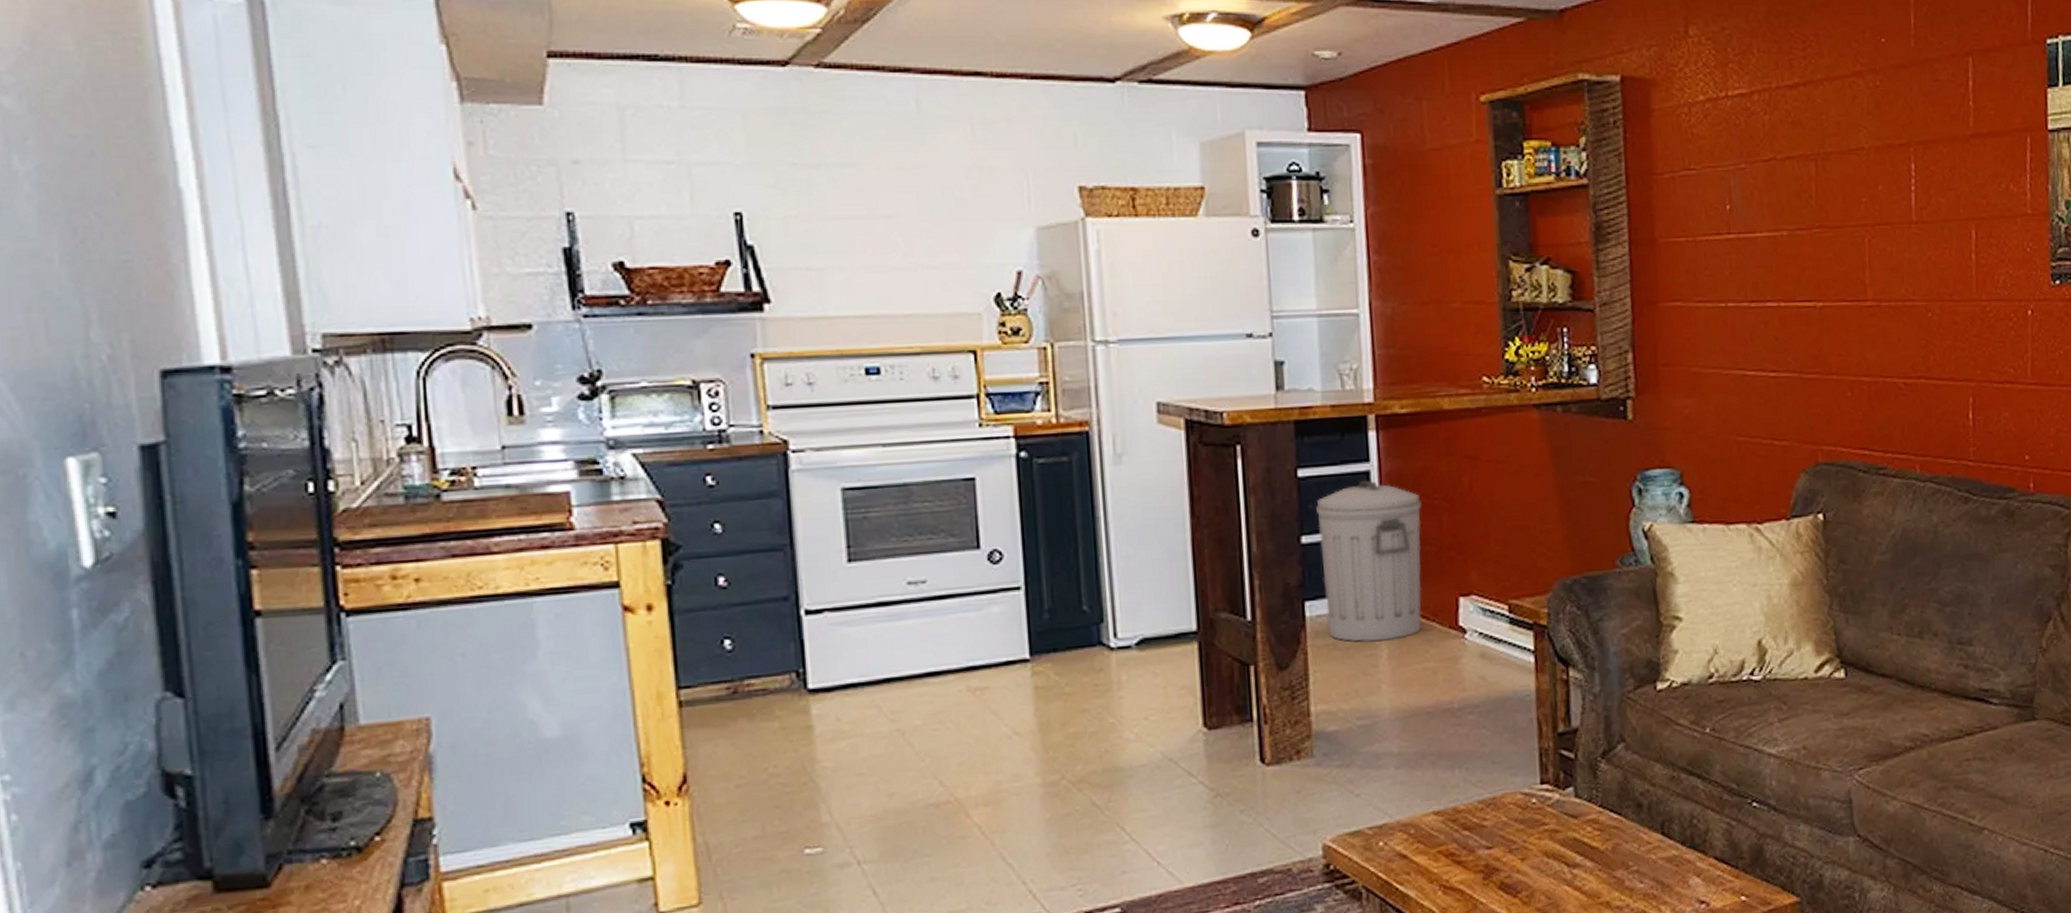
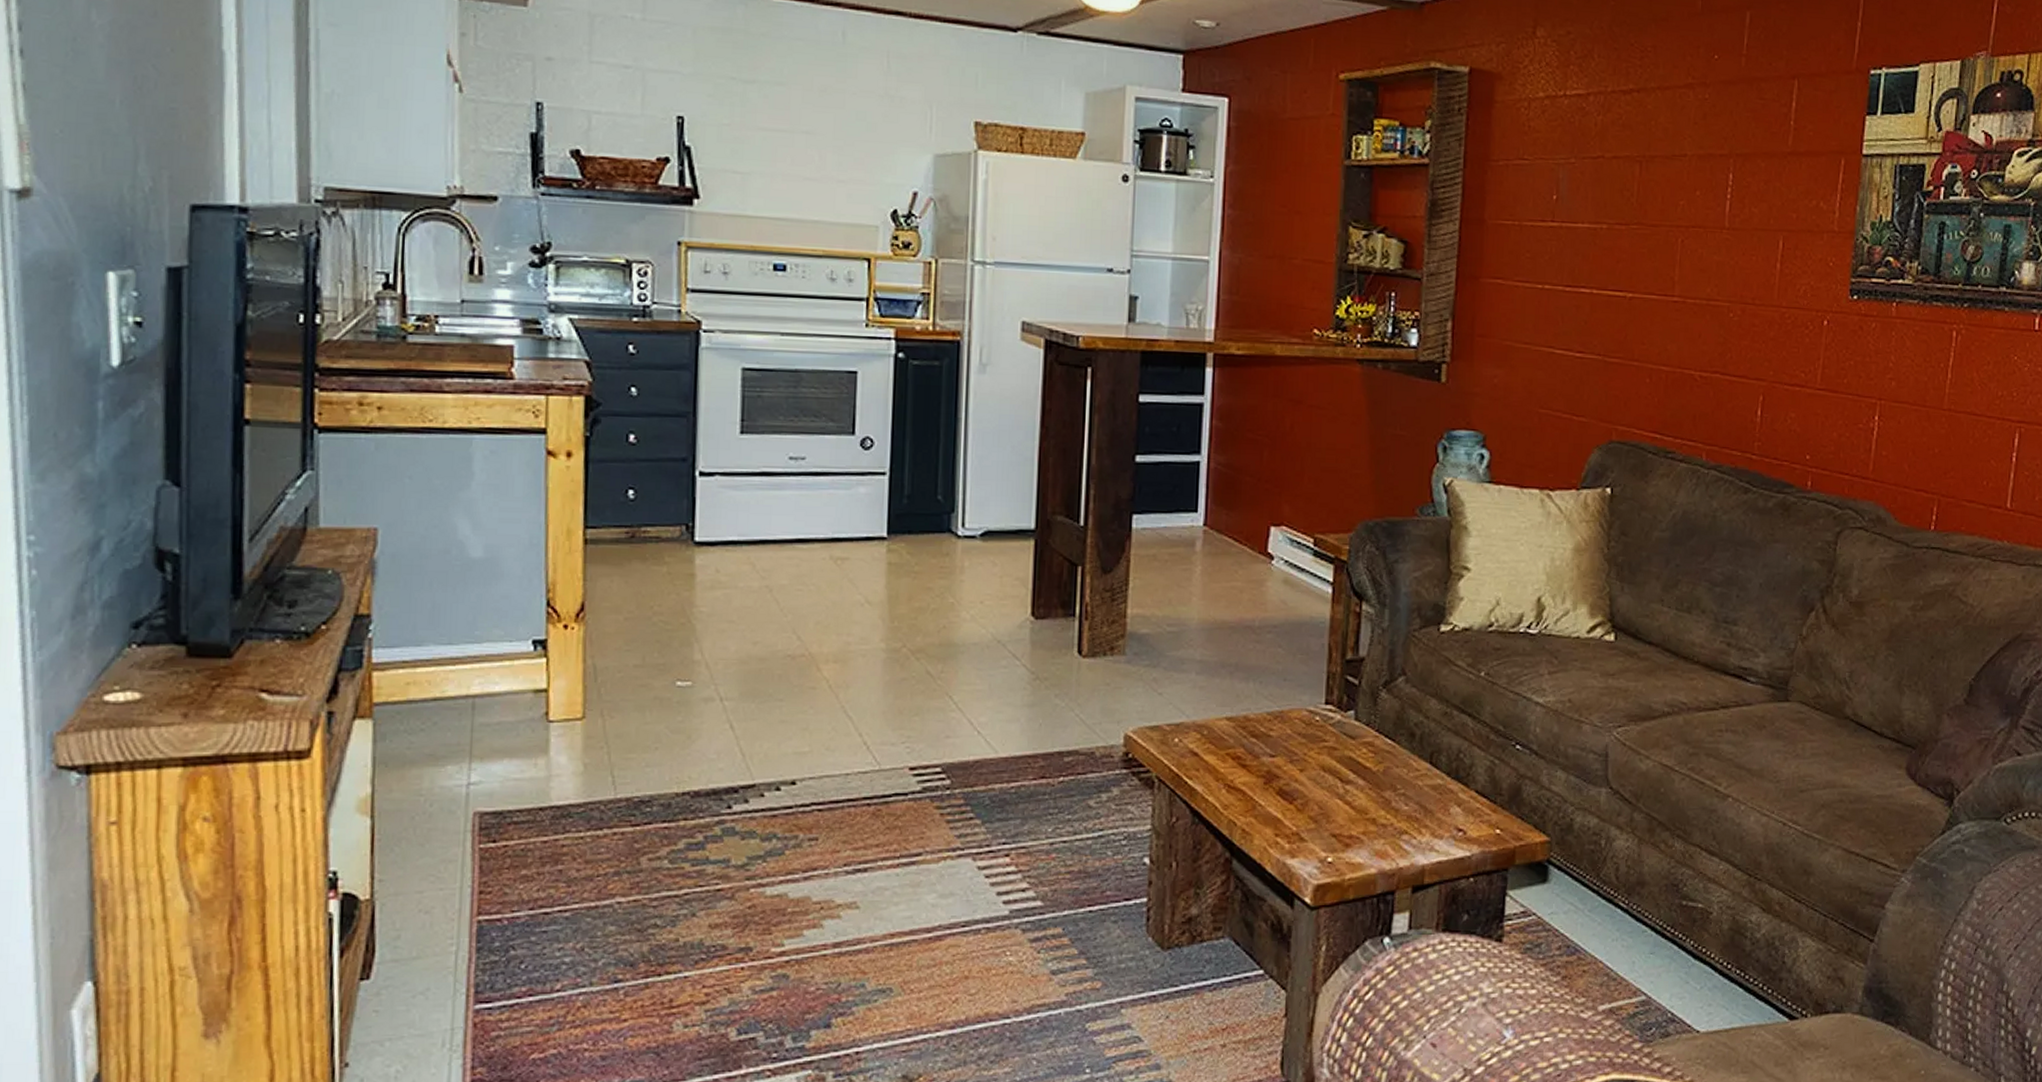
trash can: present [1316,480,1422,643] -> none [1150,411,1246,558]

